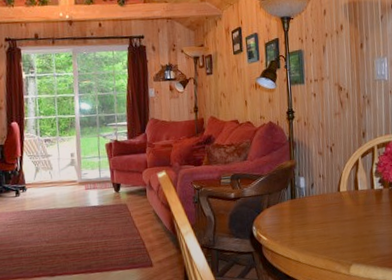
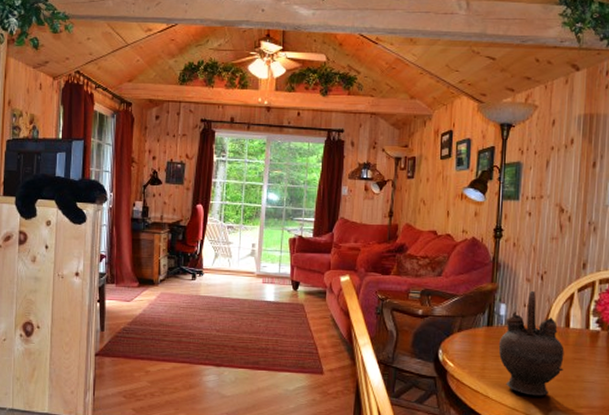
teapot: none [302,162,358,255] -> present [498,290,565,396]

